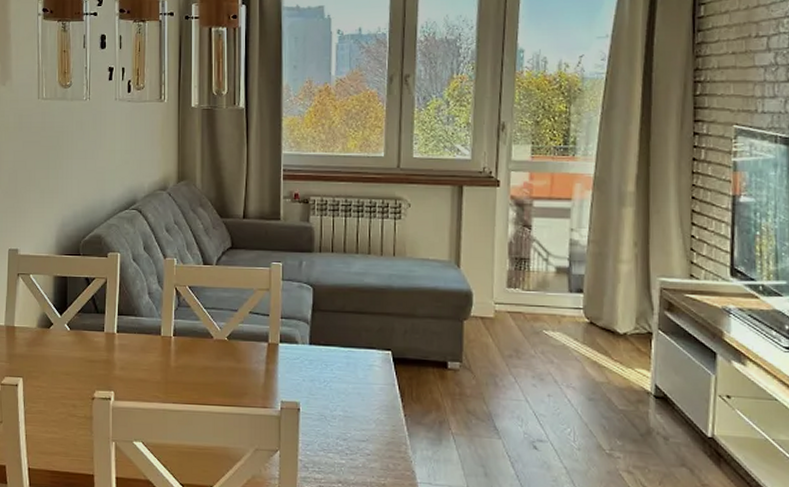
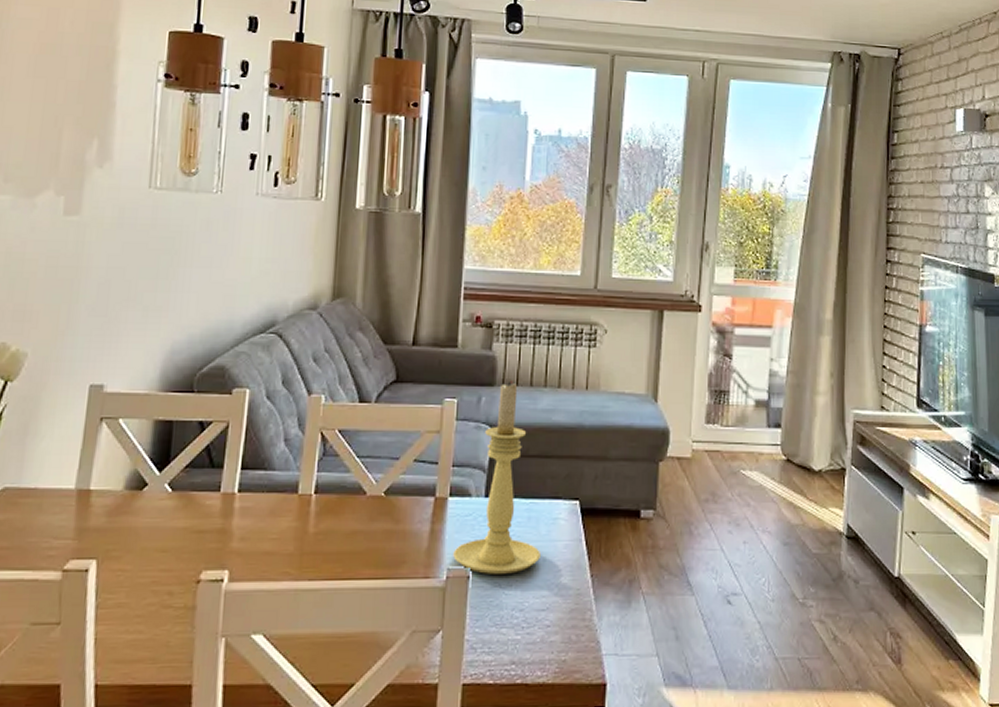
candle holder: none [285,248,359,409] -> present [453,380,540,574]

